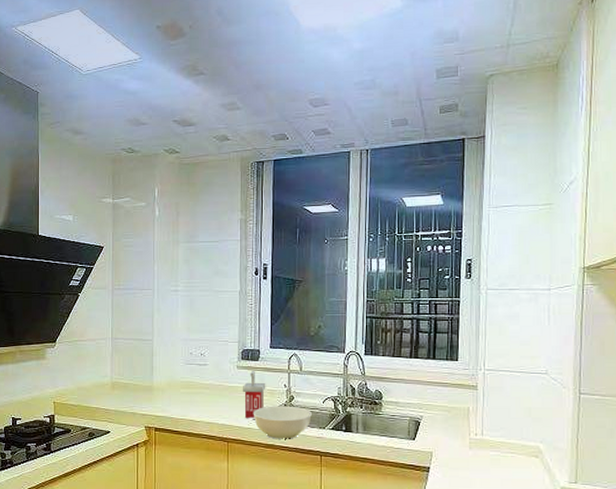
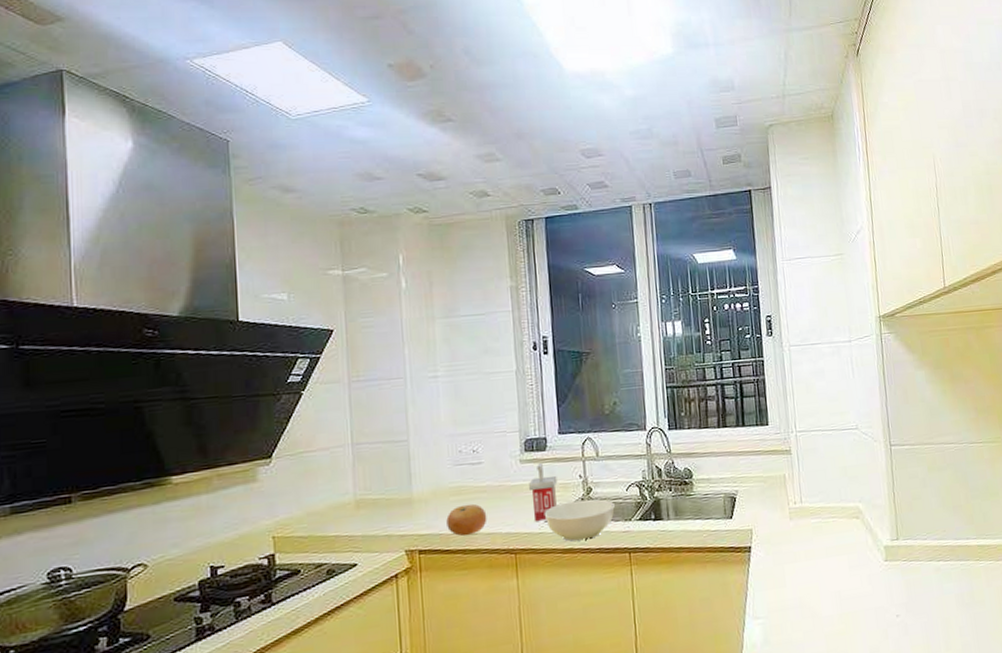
fruit: none [177,397,208,422] -> present [446,503,487,537]

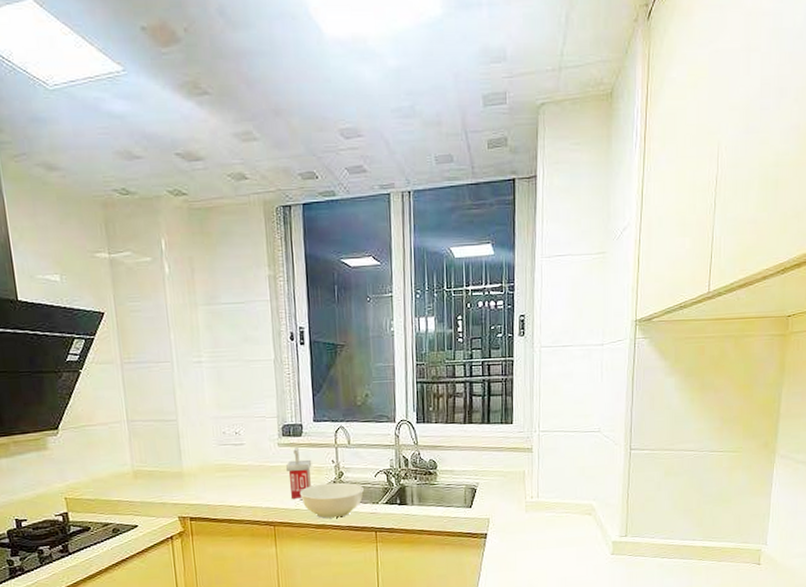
fruit: present [446,503,487,537] -> none [213,480,249,508]

